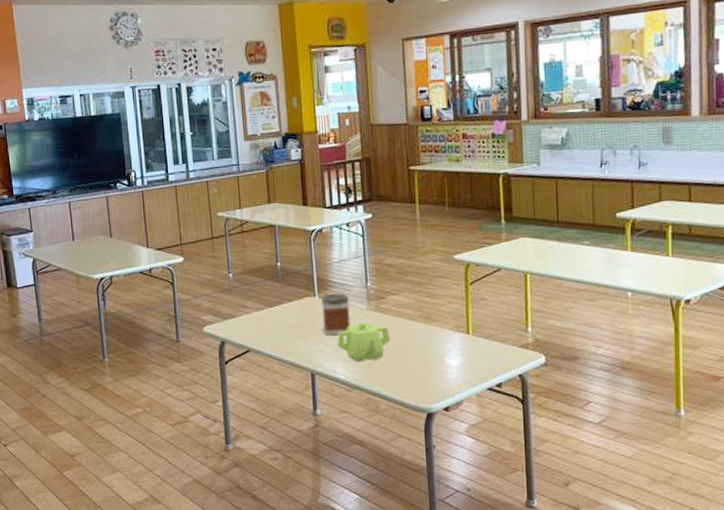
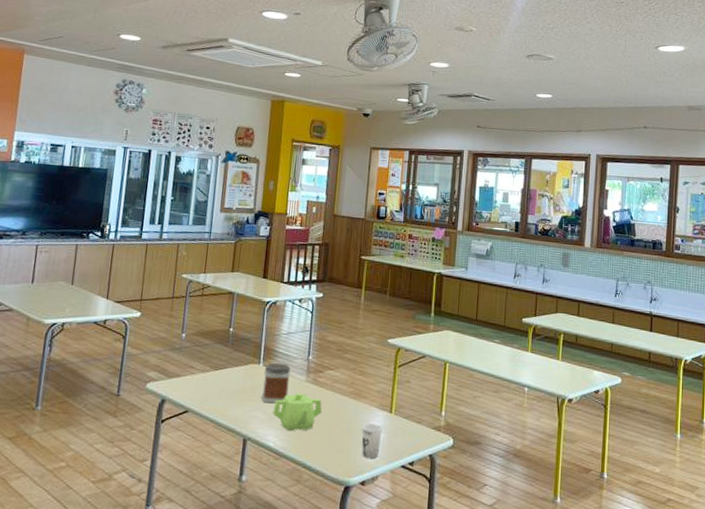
cup: none [438,347,462,383] -> present [361,423,383,458]

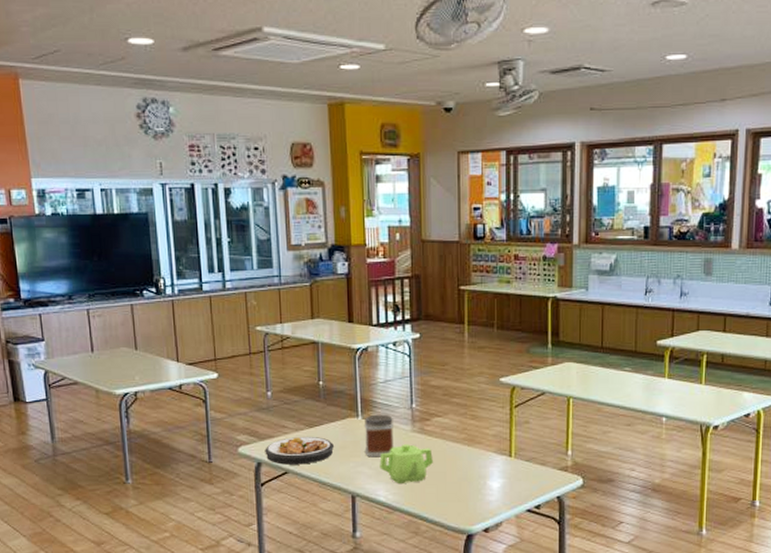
plate: none [170,377,234,405] -> present [265,436,334,465]
cup: present [361,423,383,458] -> none [480,470,503,505]

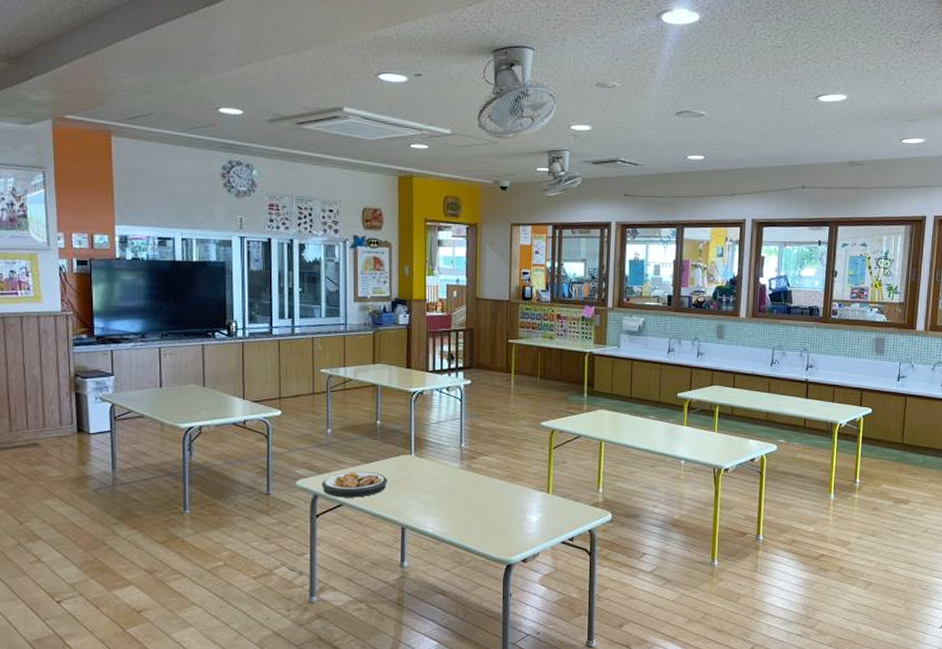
jar: present [364,414,394,458] -> none [416,452,443,492]
teapot: present [379,444,433,485] -> none [429,480,478,517]

